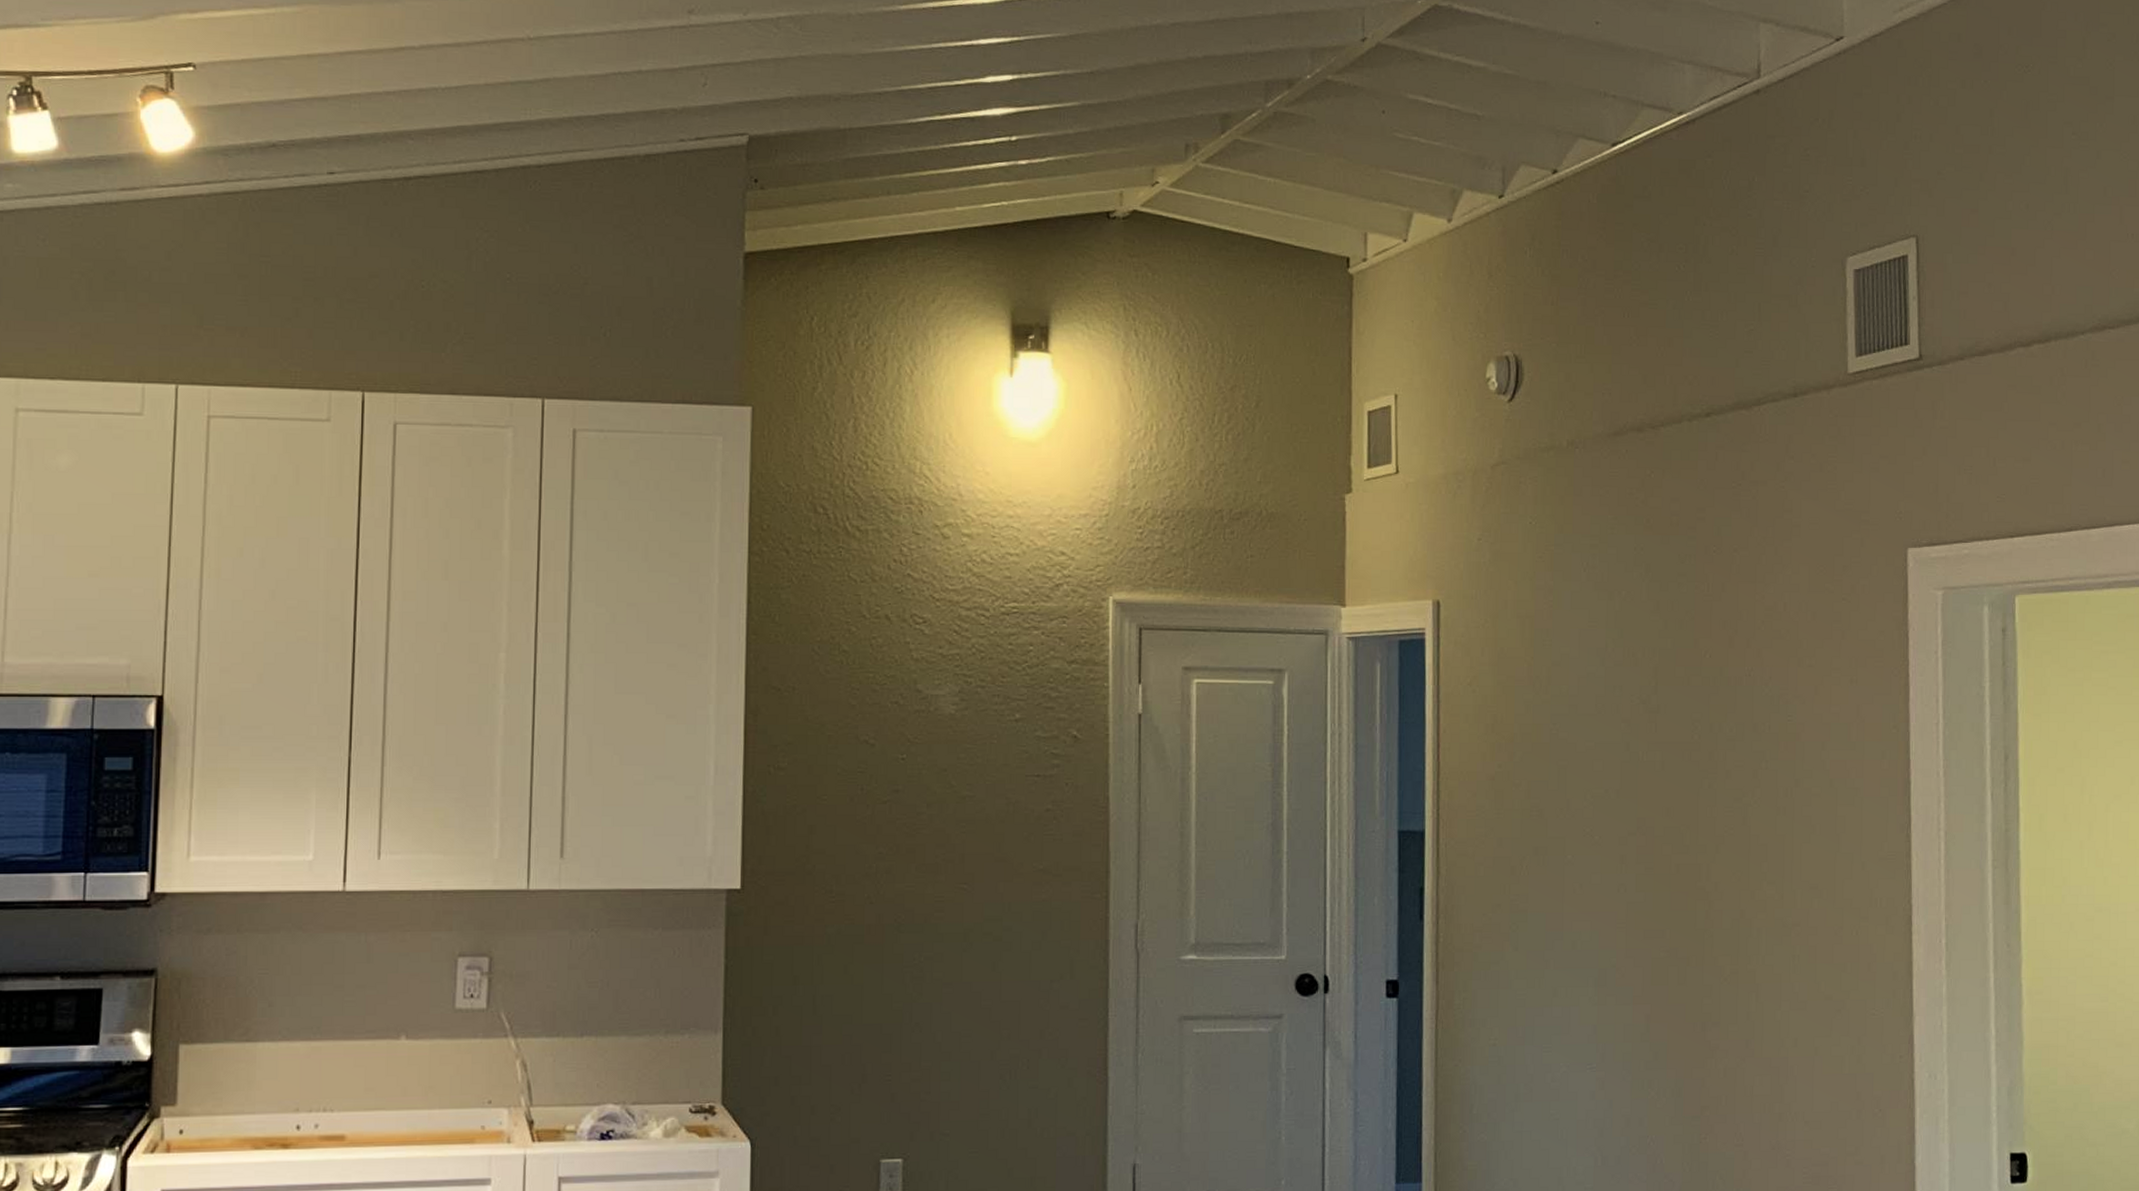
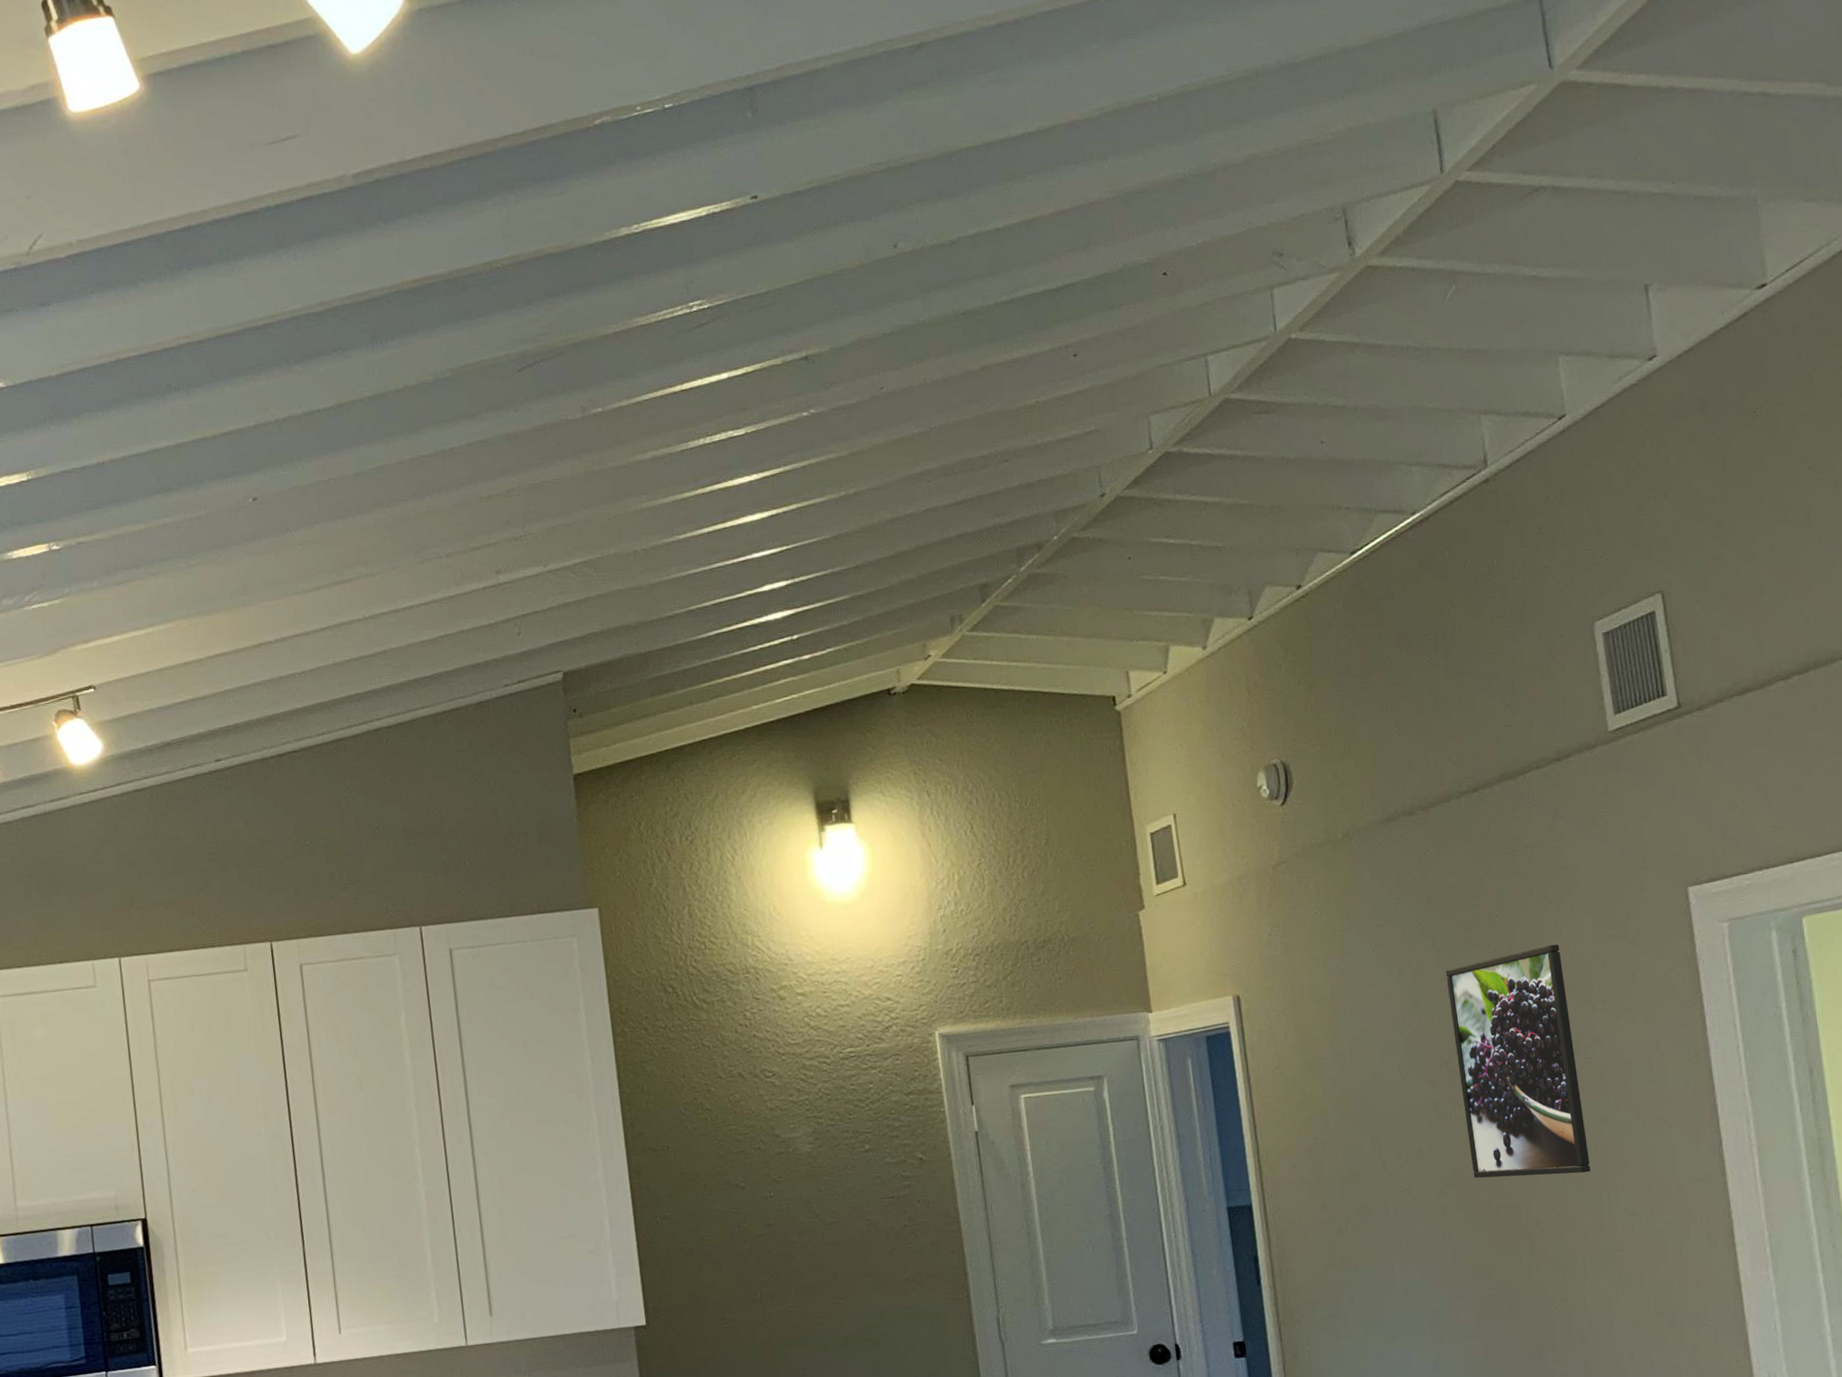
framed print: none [1655,590,1778,838] -> present [1445,944,1591,1179]

